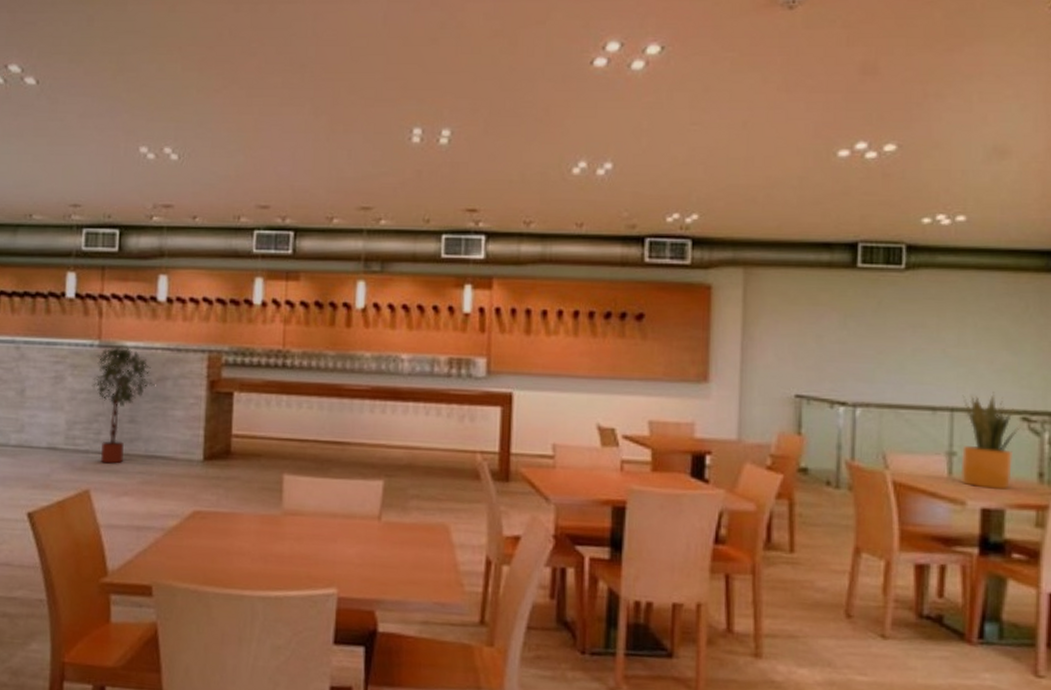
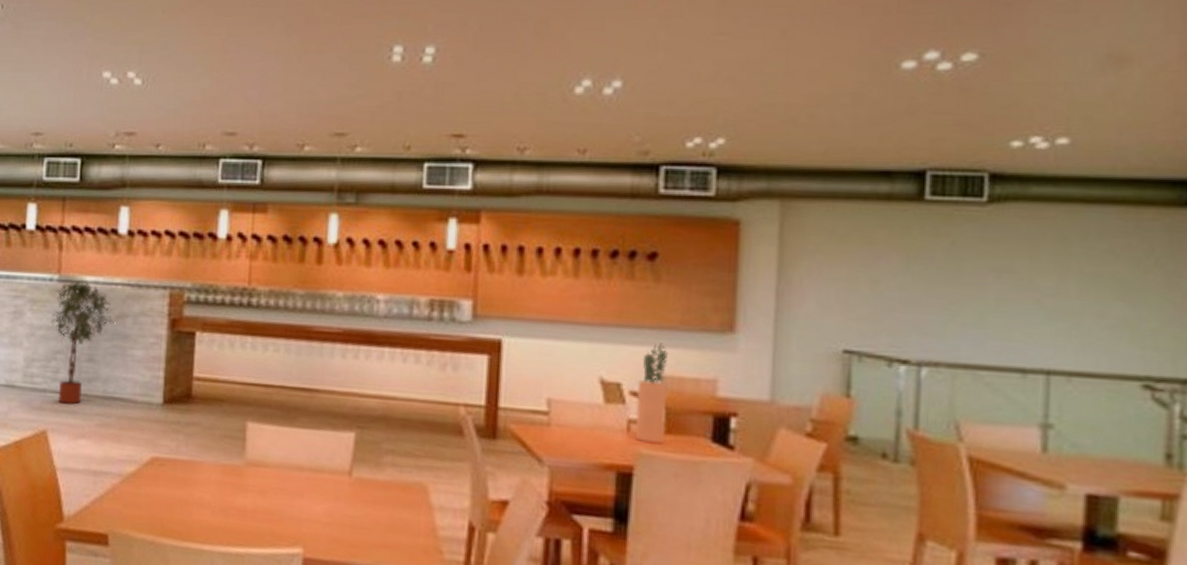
vase: none [627,392,655,481] -> present [635,342,669,445]
planter: present [960,392,1022,490] -> none [1058,352,1144,473]

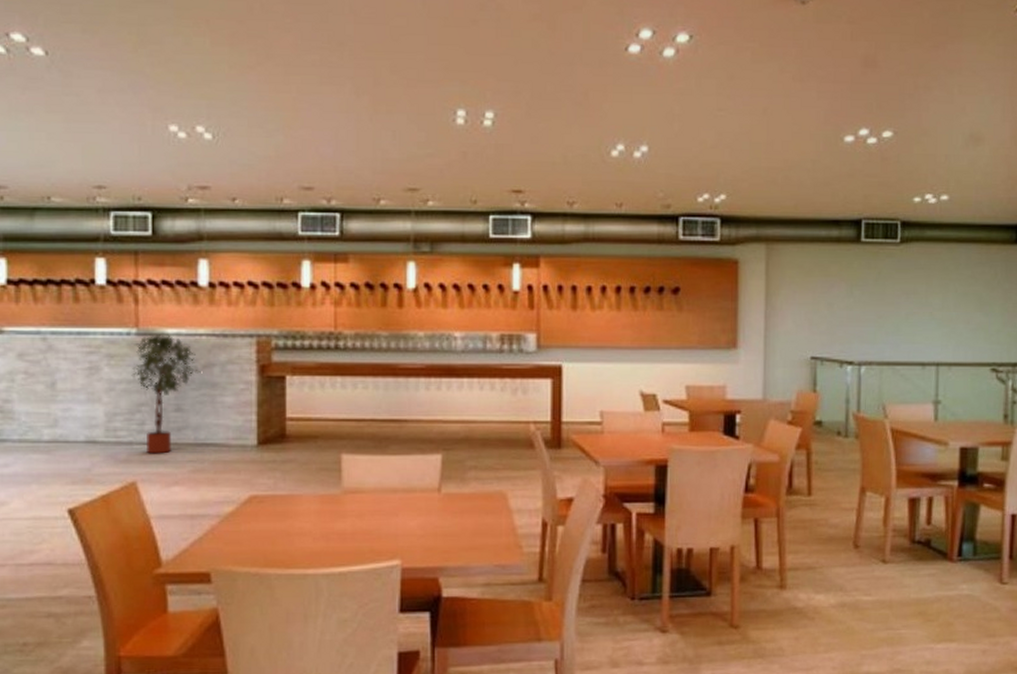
vase: present [635,342,669,445] -> none [668,359,691,440]

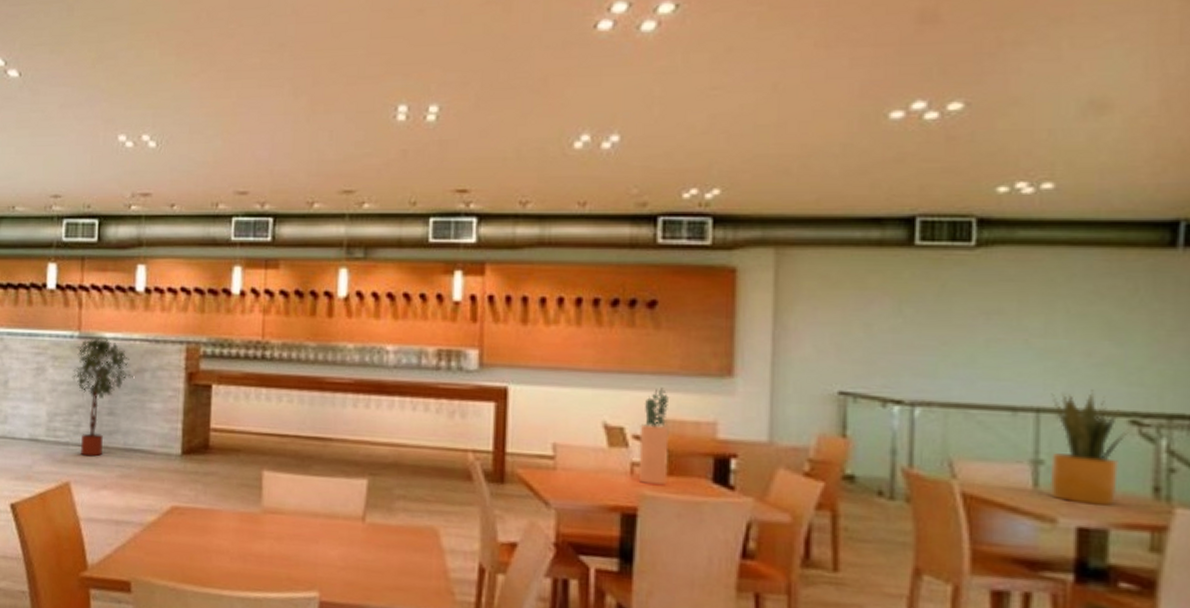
vase: none [668,359,691,440] -> present [638,387,670,486]
planter: none [944,348,992,431] -> present [1049,390,1131,507]

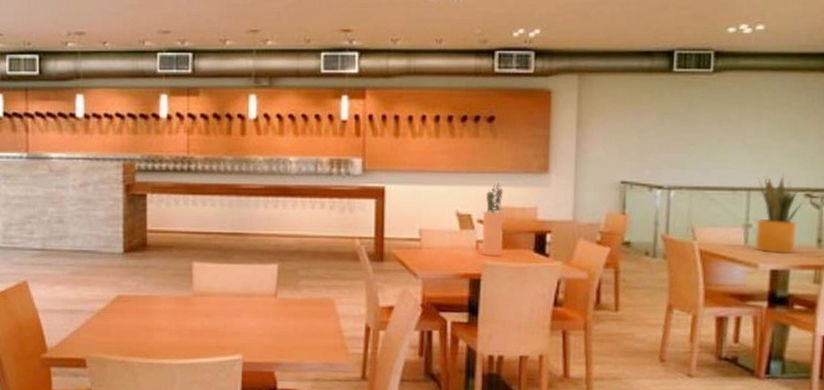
potted tree: present [72,338,133,457] -> none [23,158,78,258]

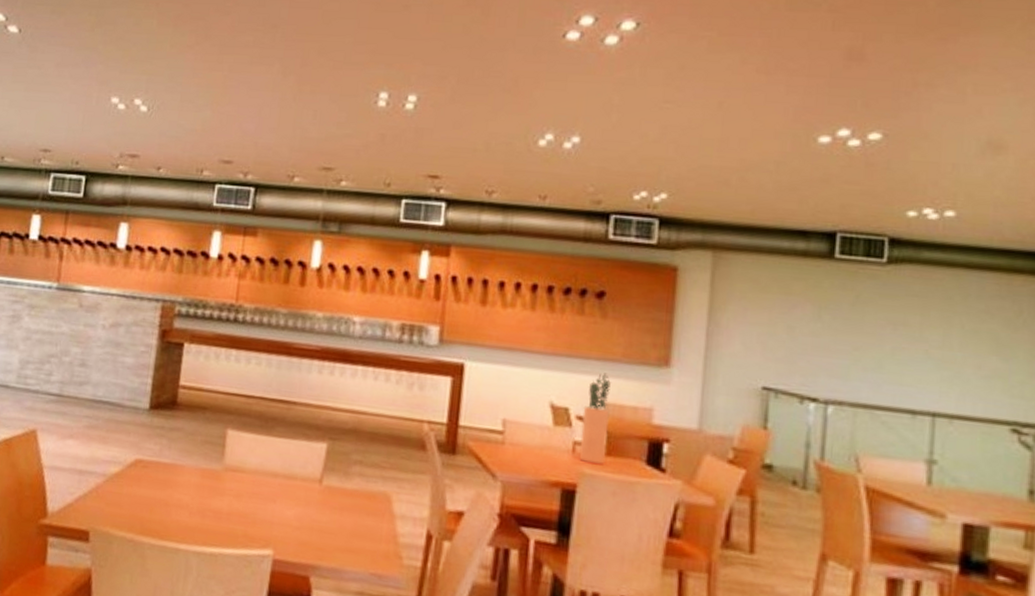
planter: present [754,173,806,255] -> none [941,399,1012,505]

